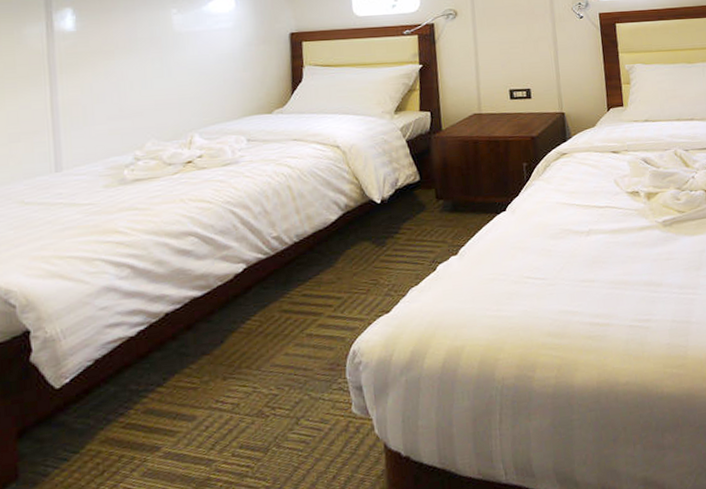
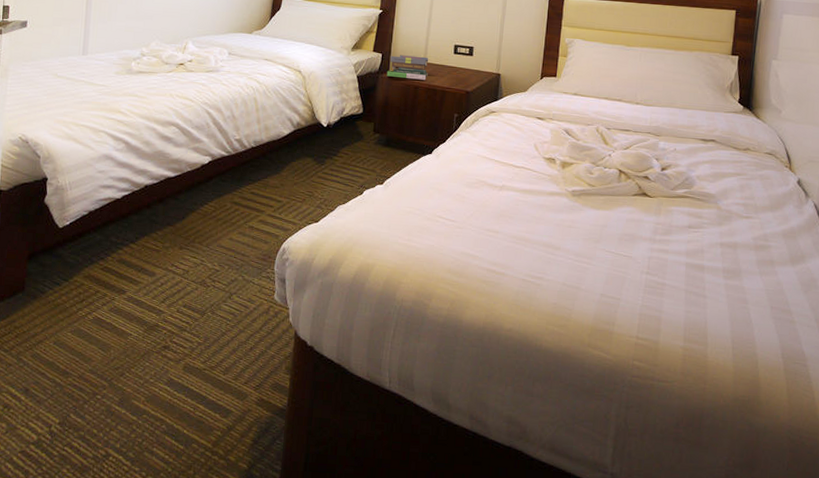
books: none [439,107,486,137] -> present [386,55,429,81]

